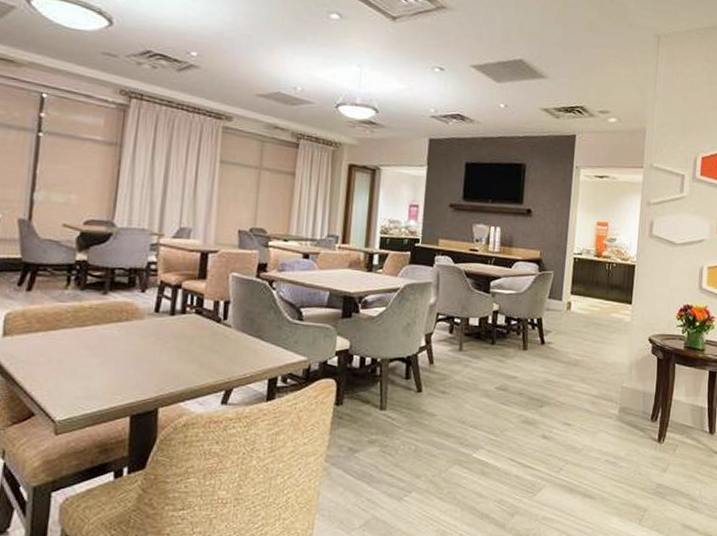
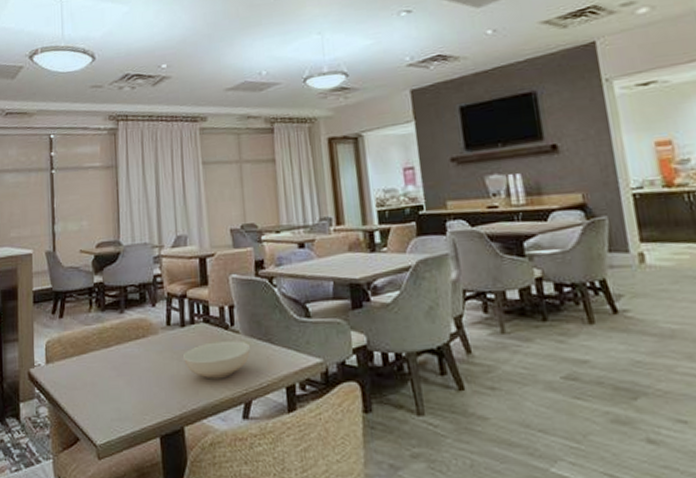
bowl: none [168,332,241,367] -> present [183,340,251,380]

